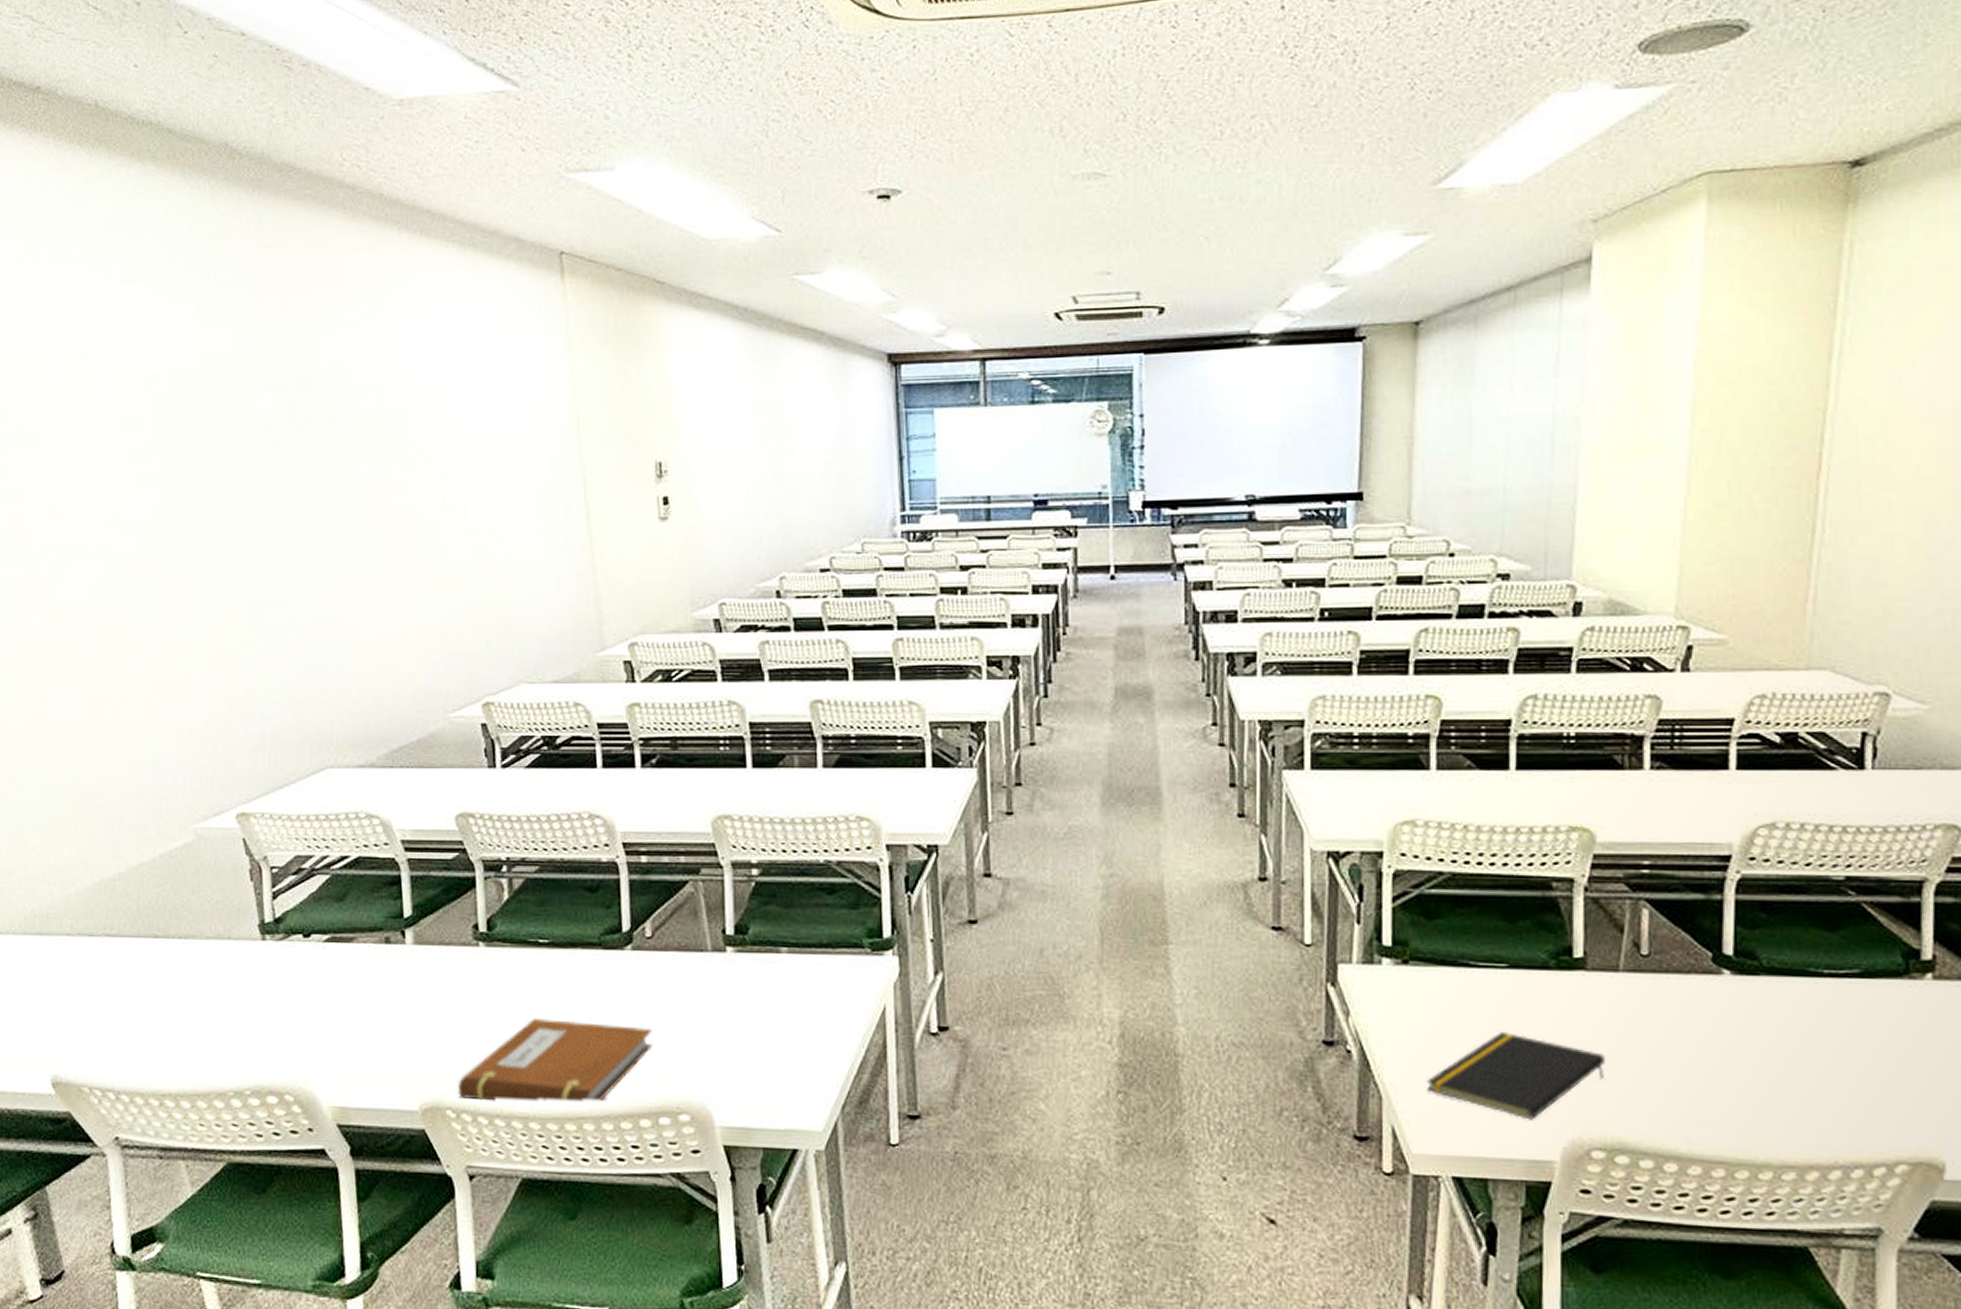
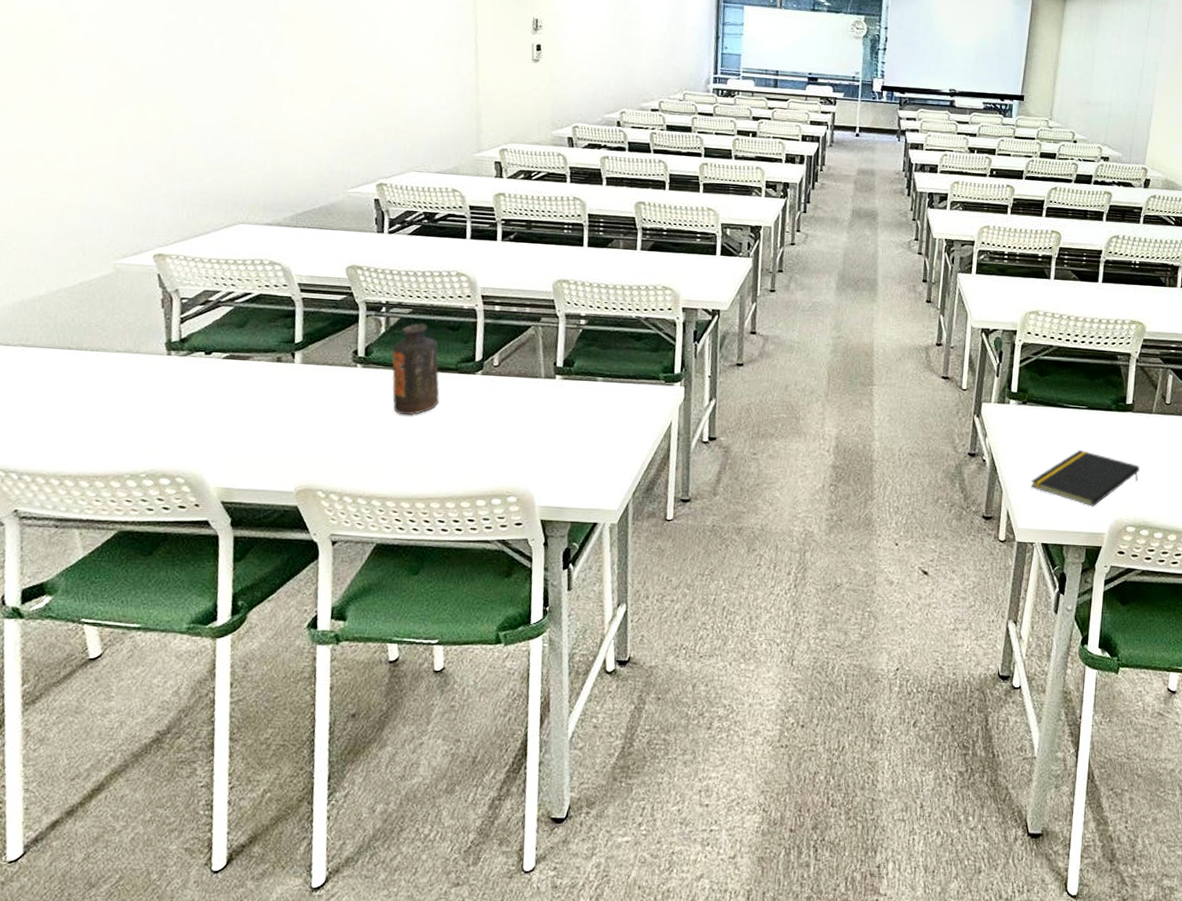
notebook: present [457,1019,652,1102] -> none [328,423,493,487]
bottle: none [518,885,582,1008] -> present [391,323,440,416]

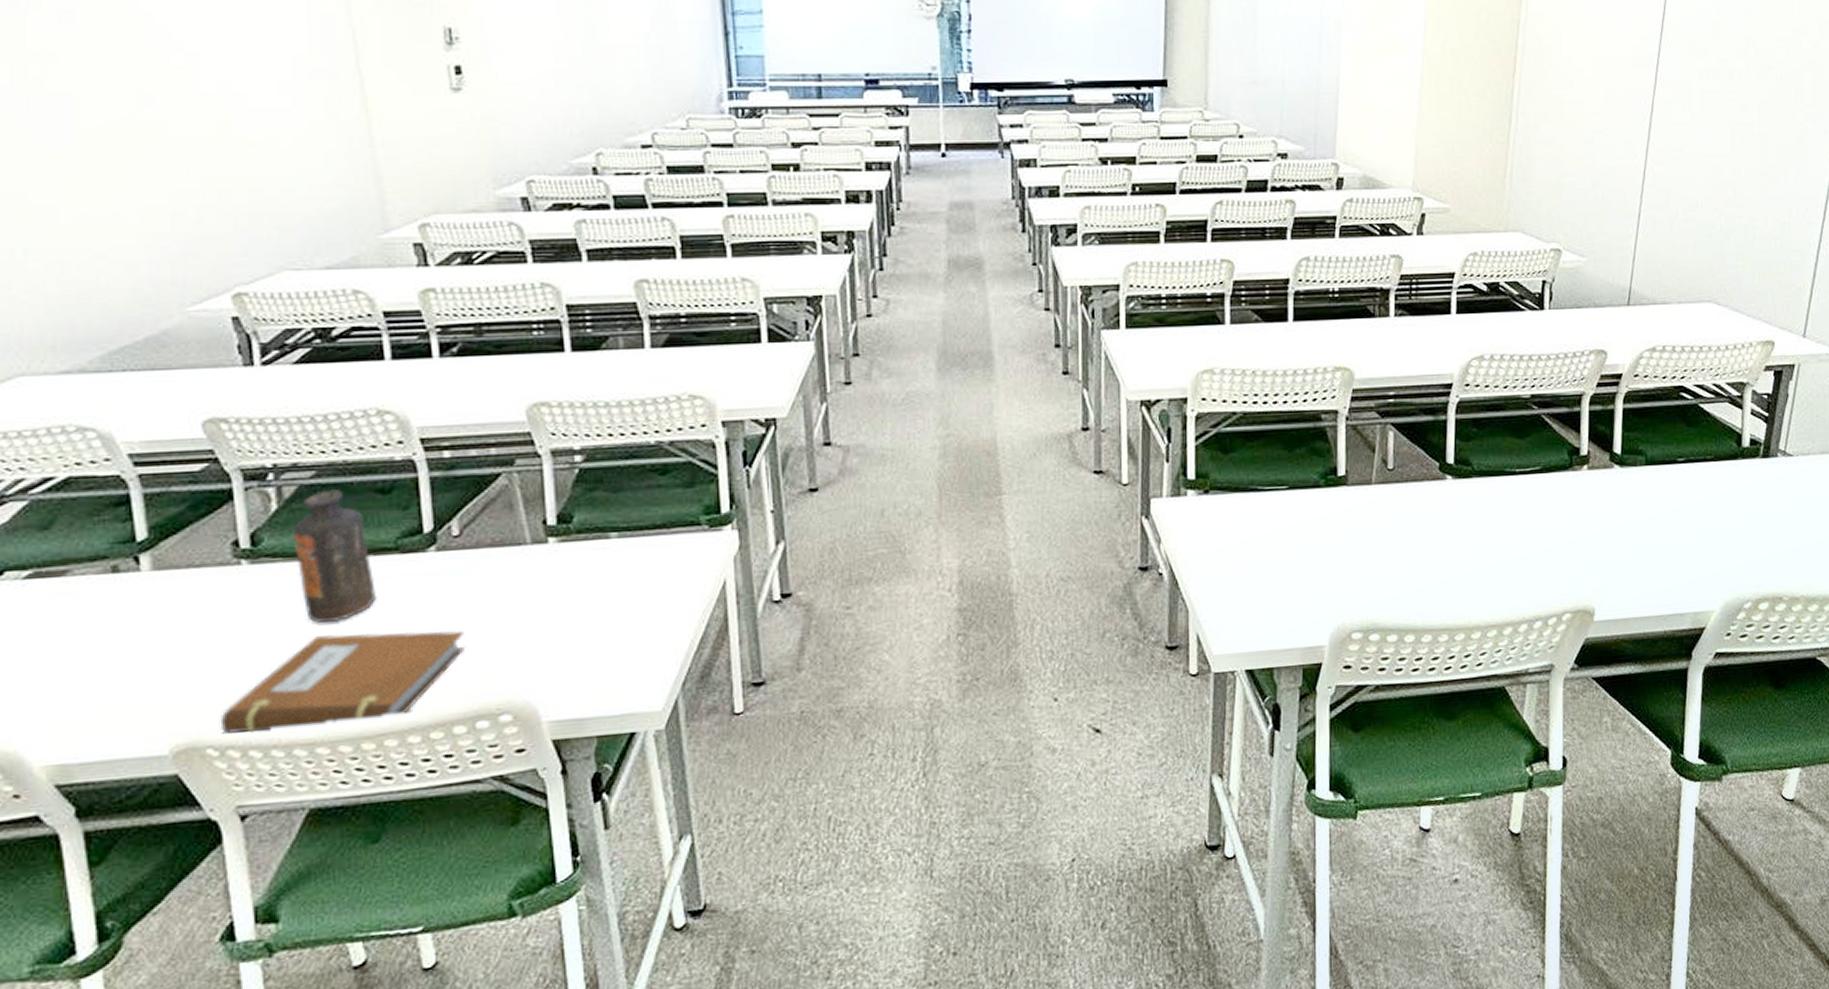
notebook: none [328,423,493,487] -> present [220,630,465,734]
notepad: present [1031,449,1139,507] -> none [1224,542,1361,615]

